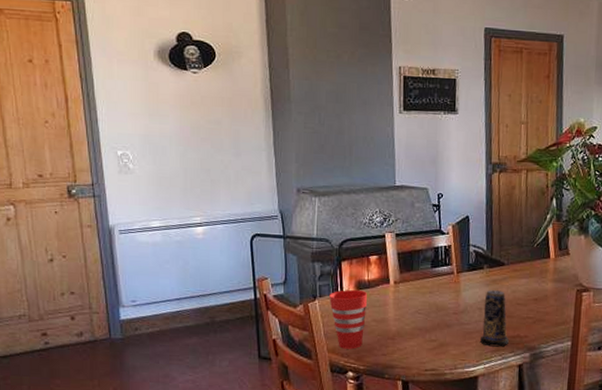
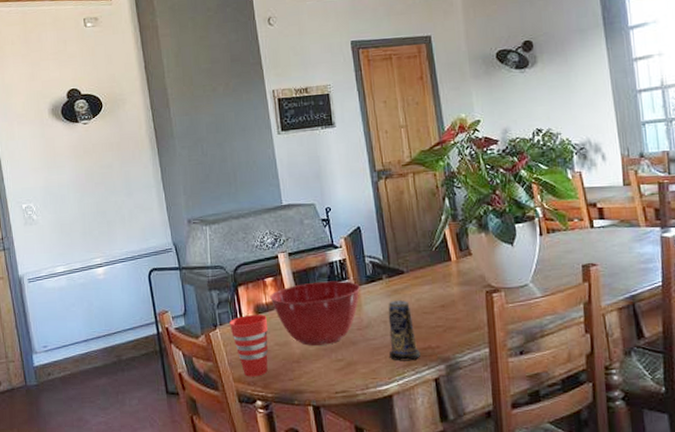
mixing bowl: none [373,264,461,325] -> present [270,280,360,346]

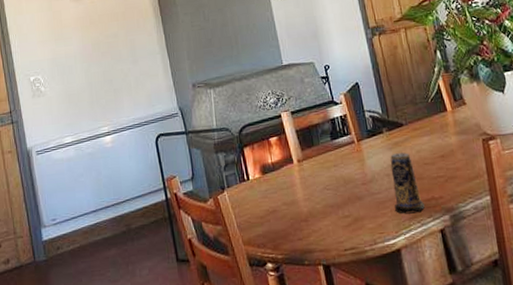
cup: present [229,314,268,377] -> none [237,174,277,239]
mixing bowl: present [270,280,360,346] -> none [275,136,362,204]

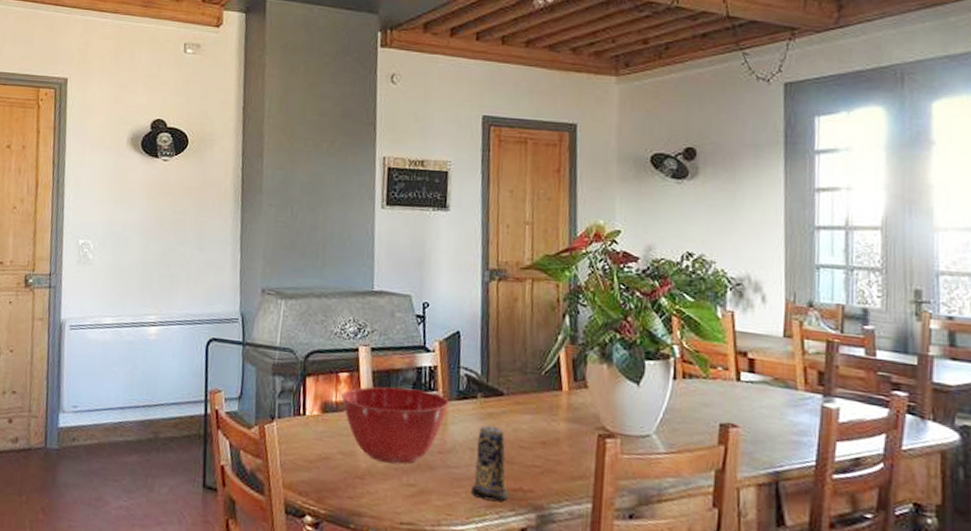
mixing bowl: none [275,136,362,204] -> present [341,386,449,465]

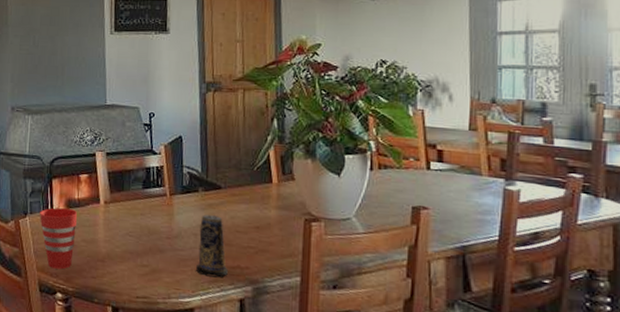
cup: none [289,411,334,487] -> present [40,207,77,270]
mixing bowl: present [341,386,449,465] -> none [83,184,174,249]

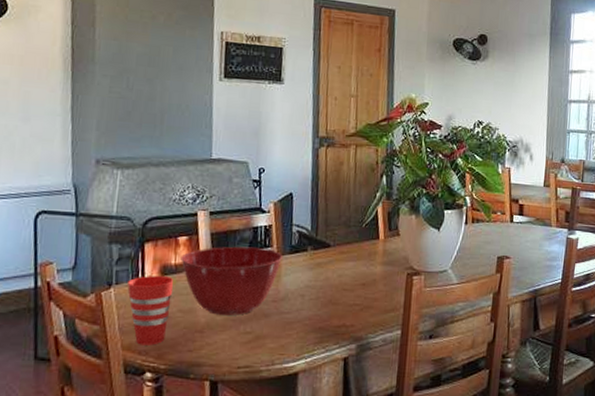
mixing bowl: none [83,184,174,249] -> present [180,246,282,315]
candle: present [196,214,228,278] -> none [302,274,334,338]

